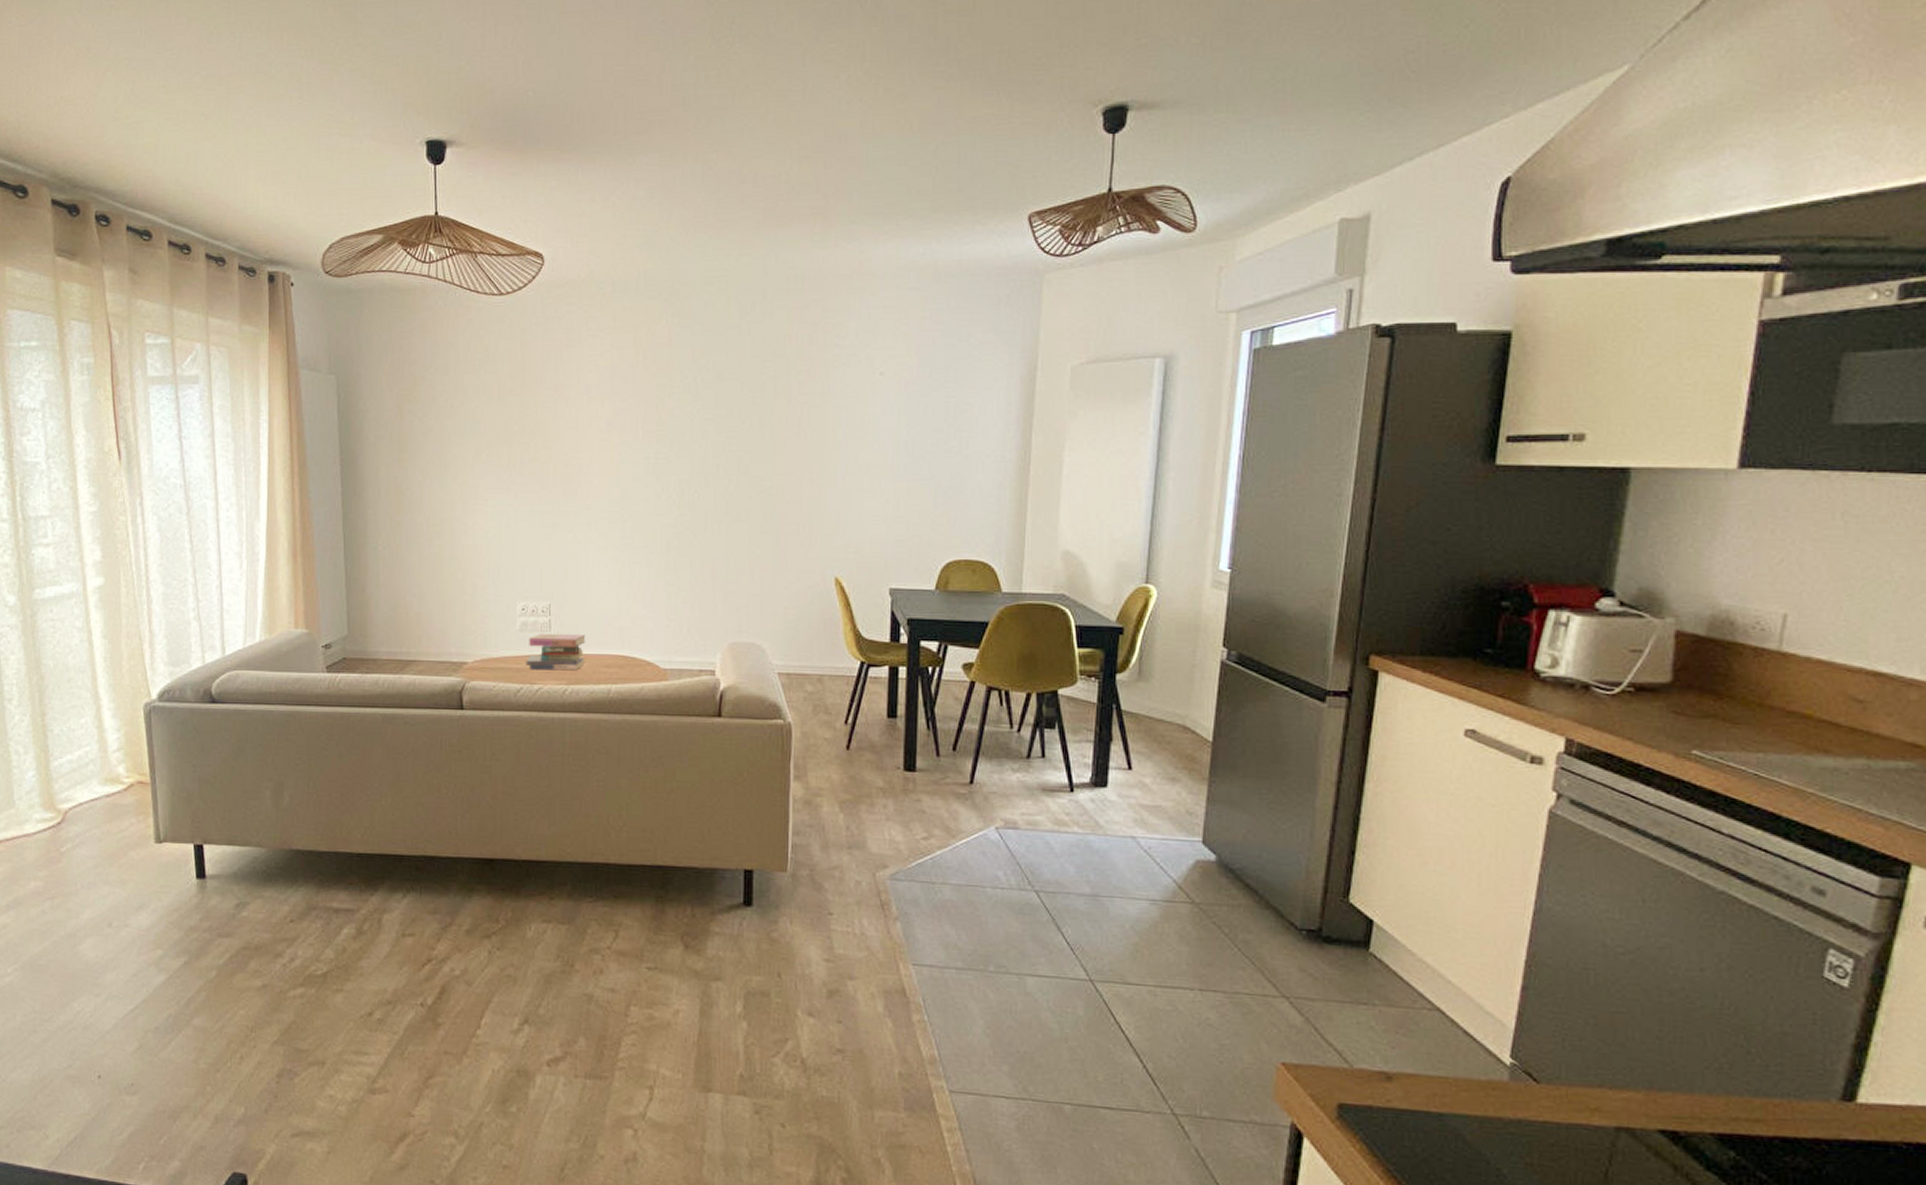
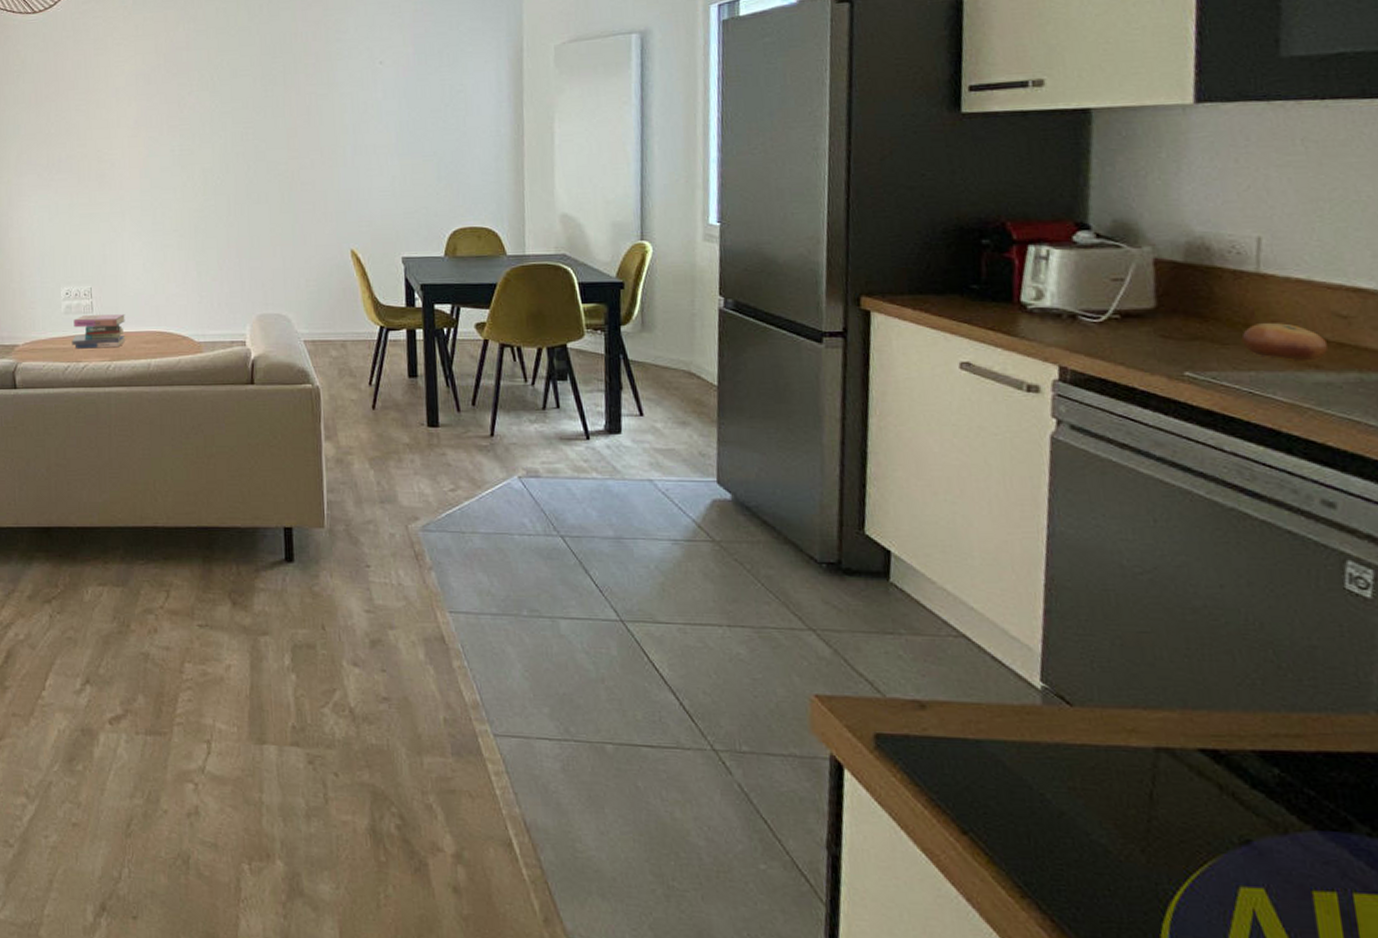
fruit: none [1754,702,1840,745] -> present [1241,322,1329,362]

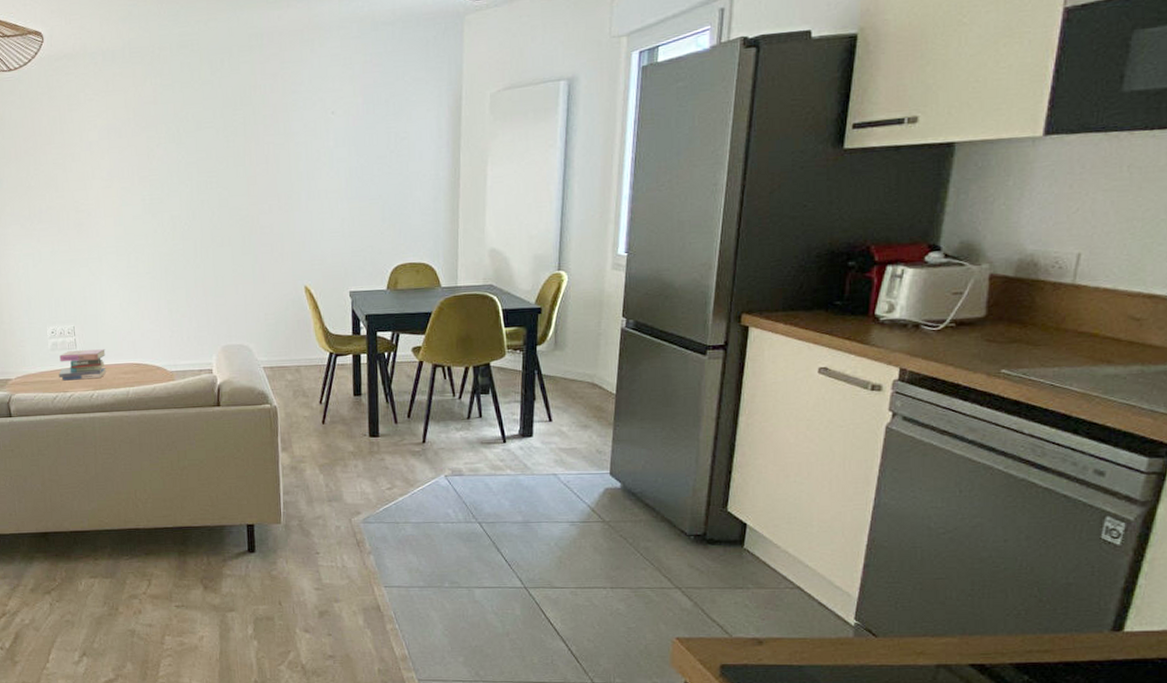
fruit: present [1241,322,1329,362] -> none [1052,325,1121,358]

